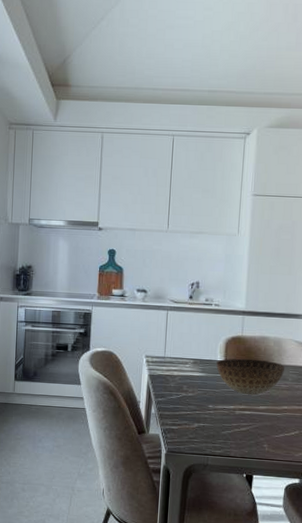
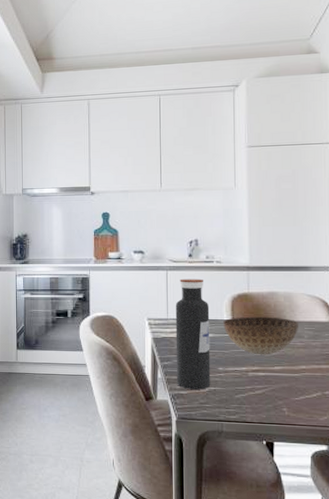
water bottle: none [168,319,205,425] -> present [175,279,211,390]

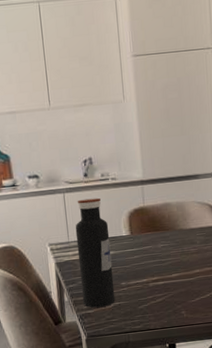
bowl: present [223,316,298,355] -> none [122,227,191,266]

